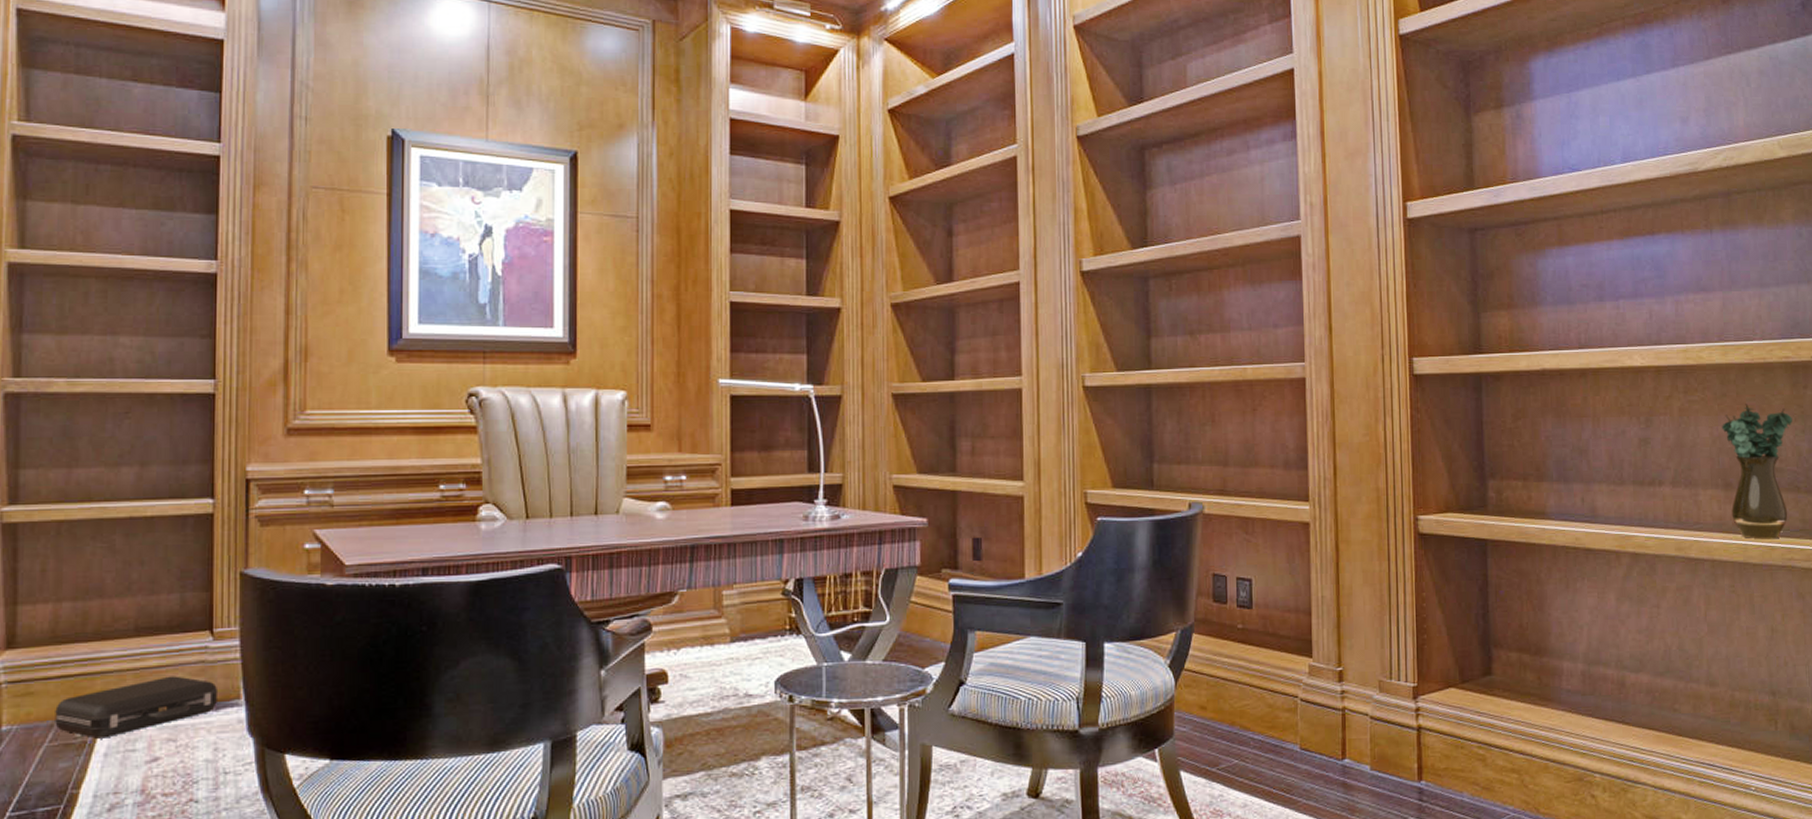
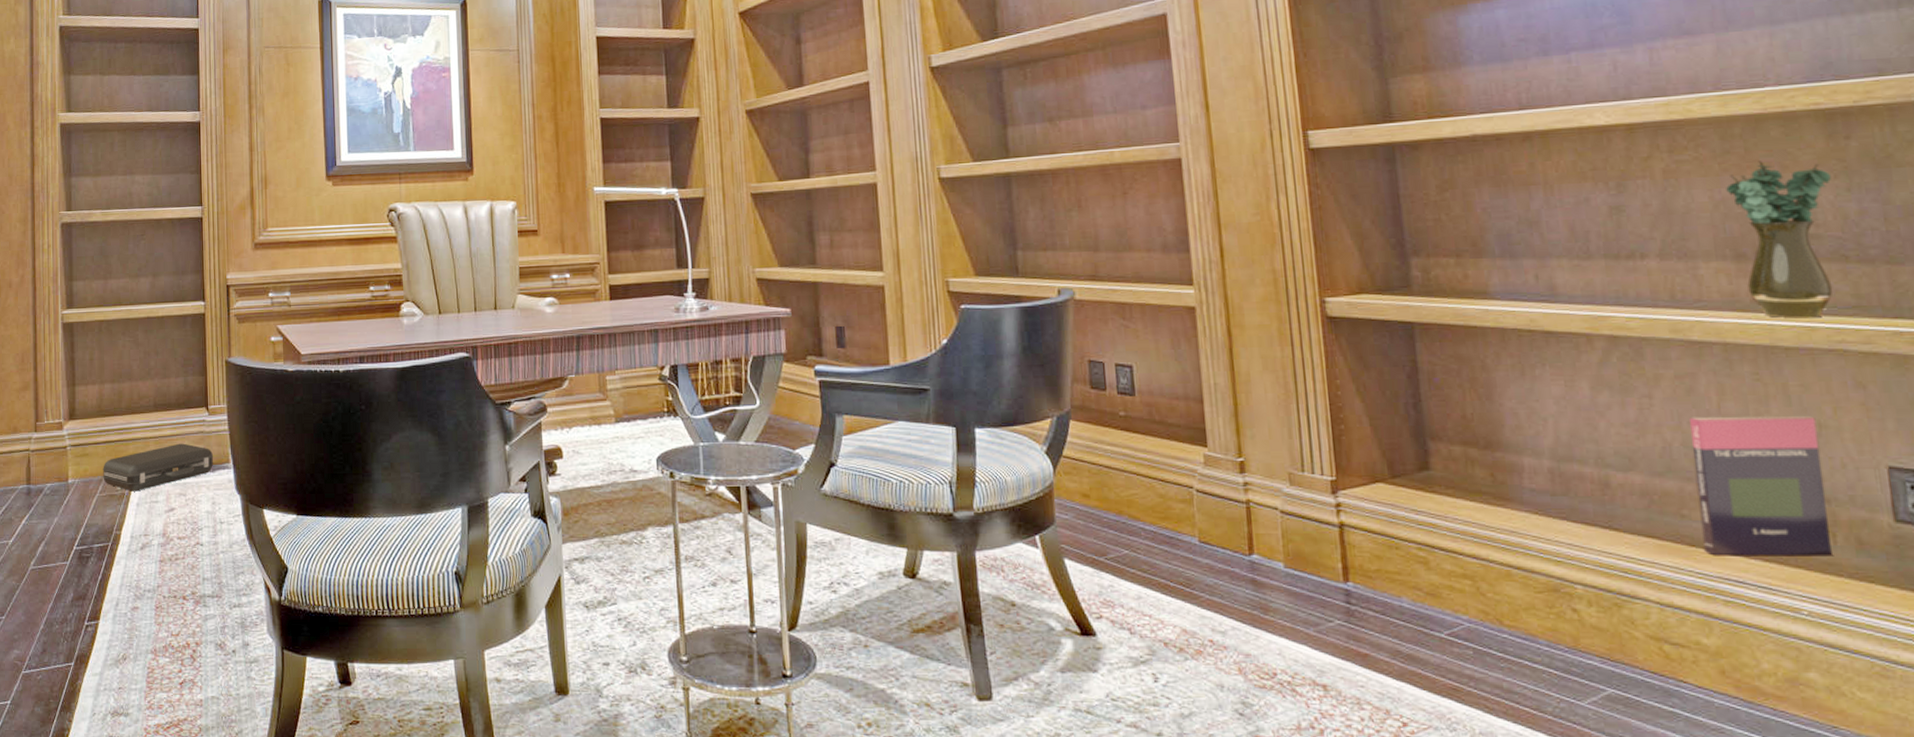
book: none [1684,621,1774,744] -> present [1690,415,1832,556]

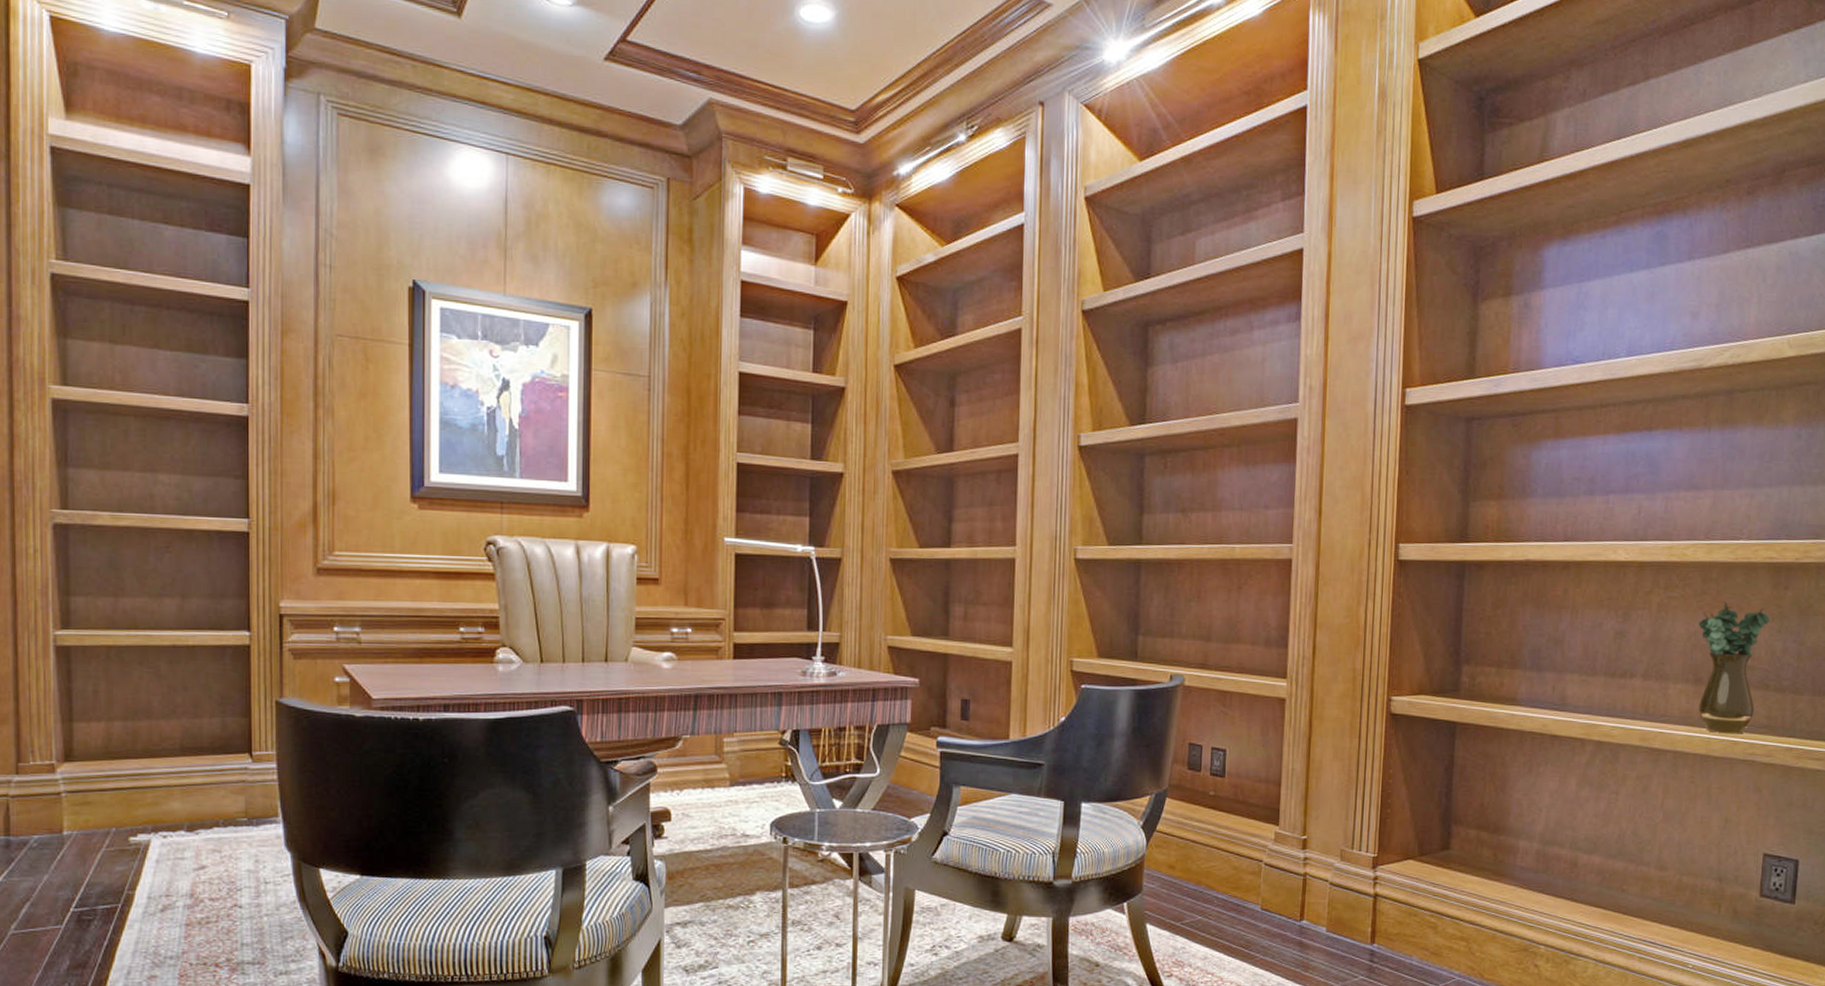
briefcase: present [103,443,214,492] -> none [111,793,258,847]
book: present [1690,415,1832,556] -> none [1633,810,1724,923]

